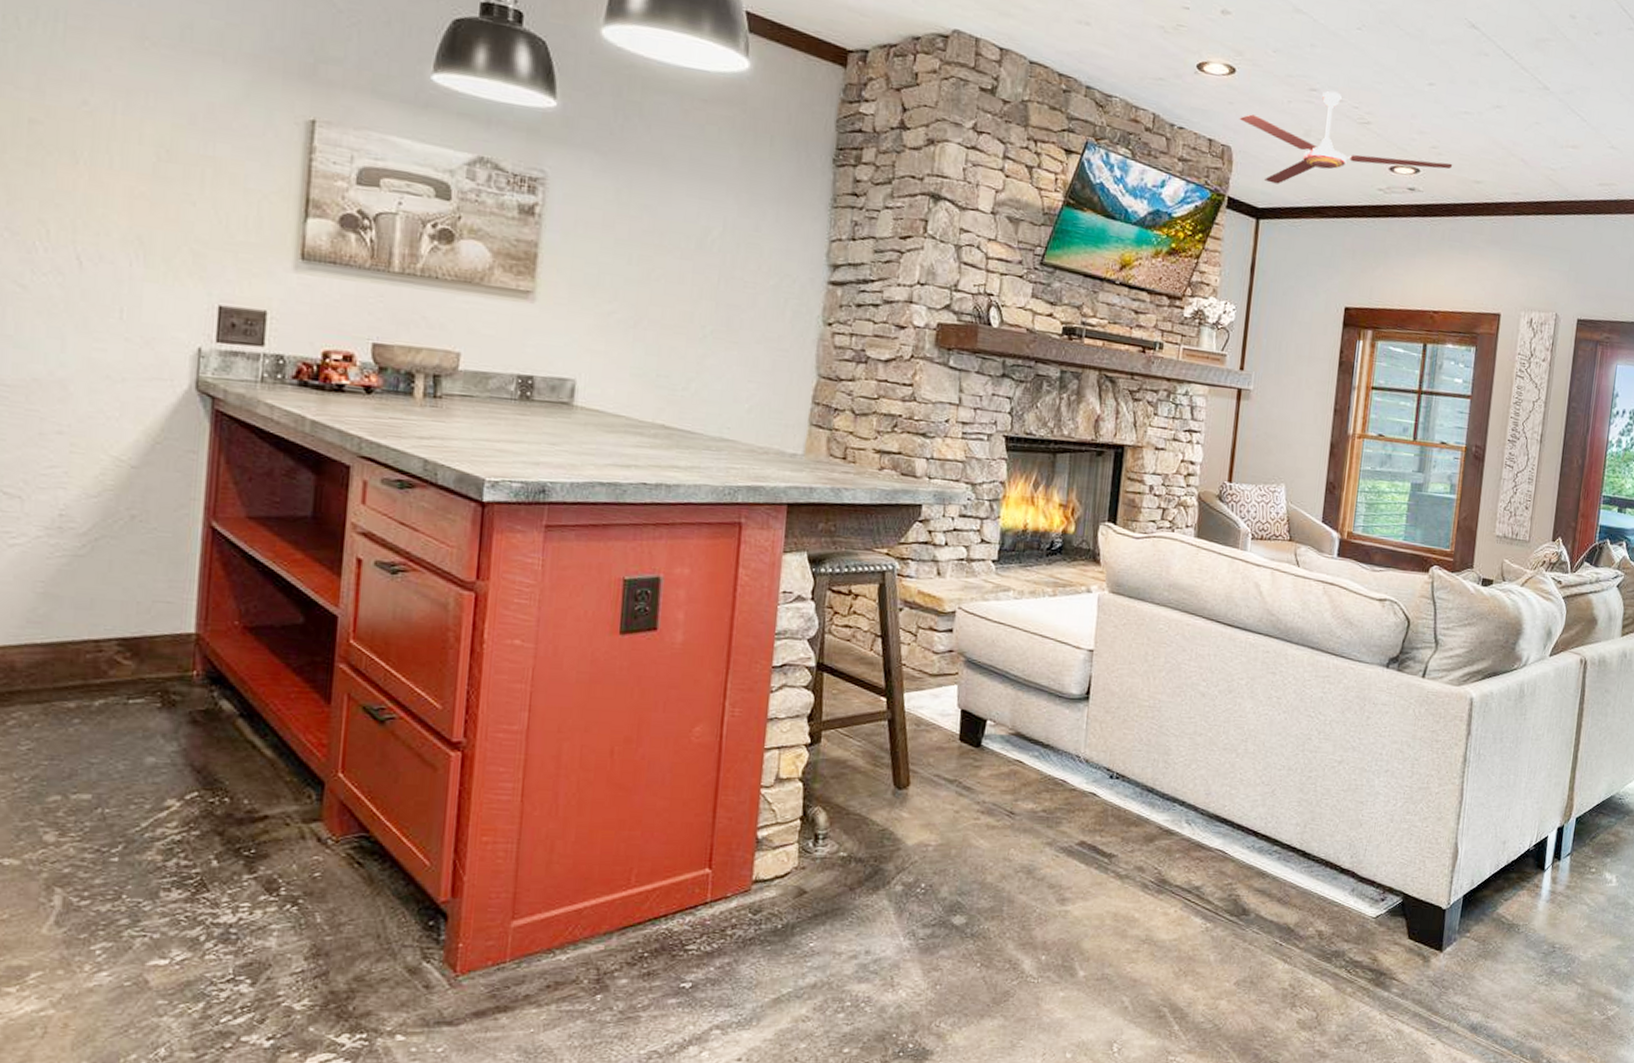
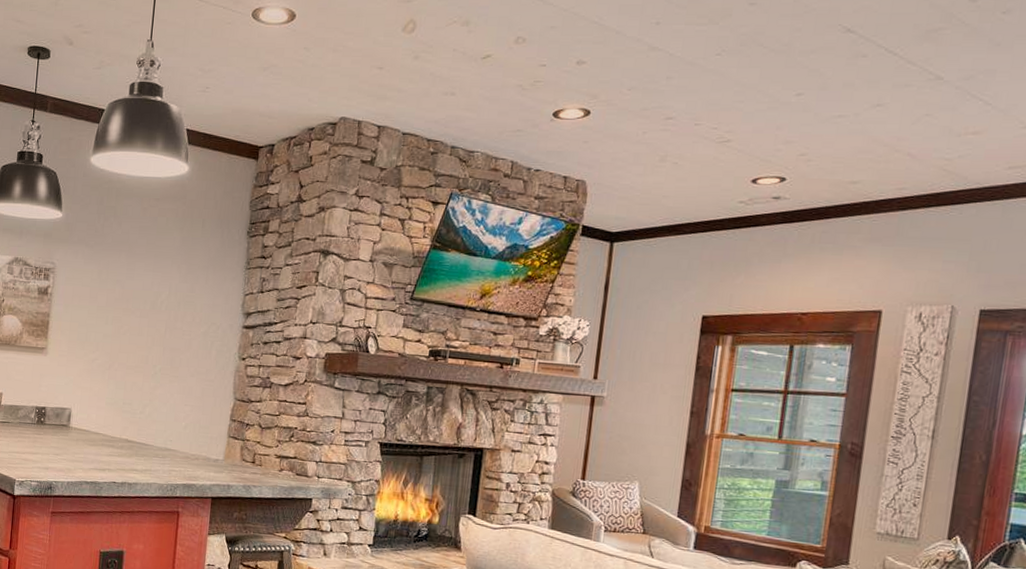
ceiling fan: present [1239,91,1453,184] -> none [594,116,825,209]

